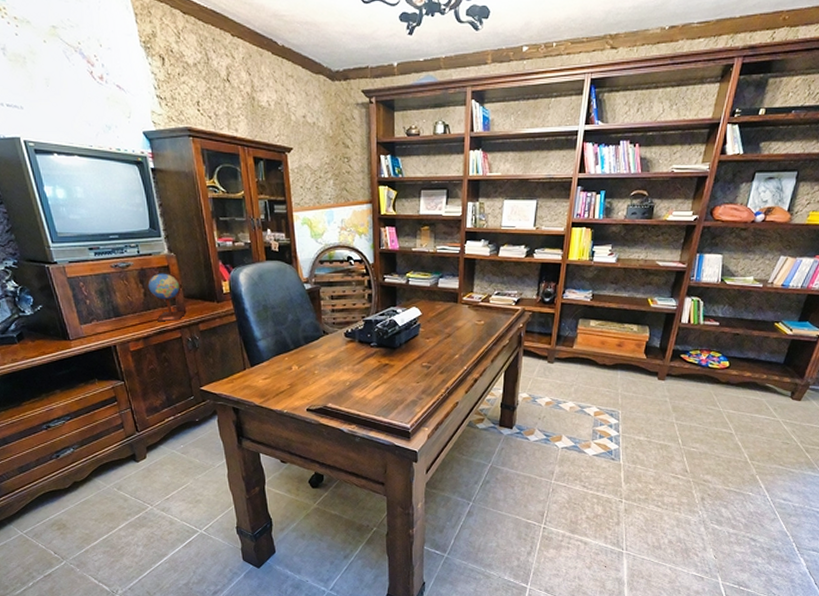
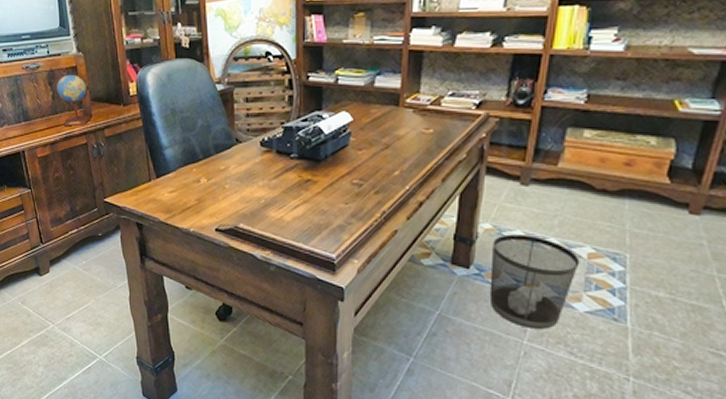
waste bin: none [527,401,589,470] -> present [489,234,580,329]

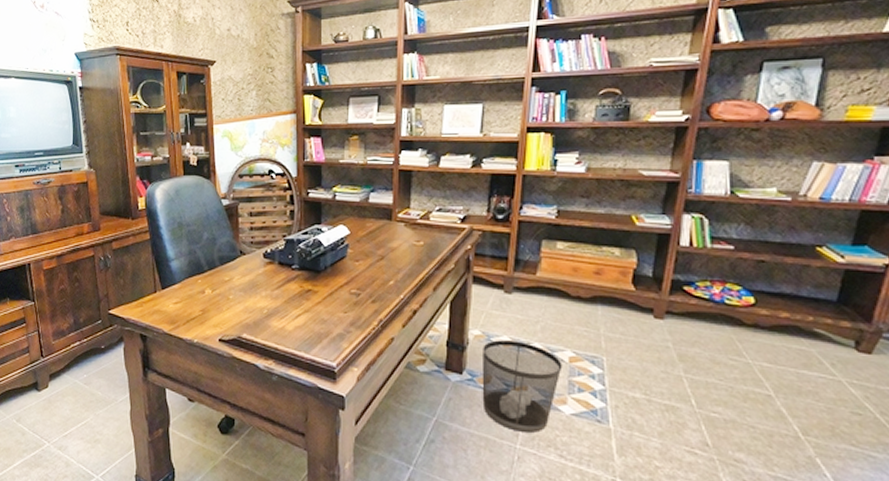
globe: present [56,74,92,127] -> none [66,189,100,240]

